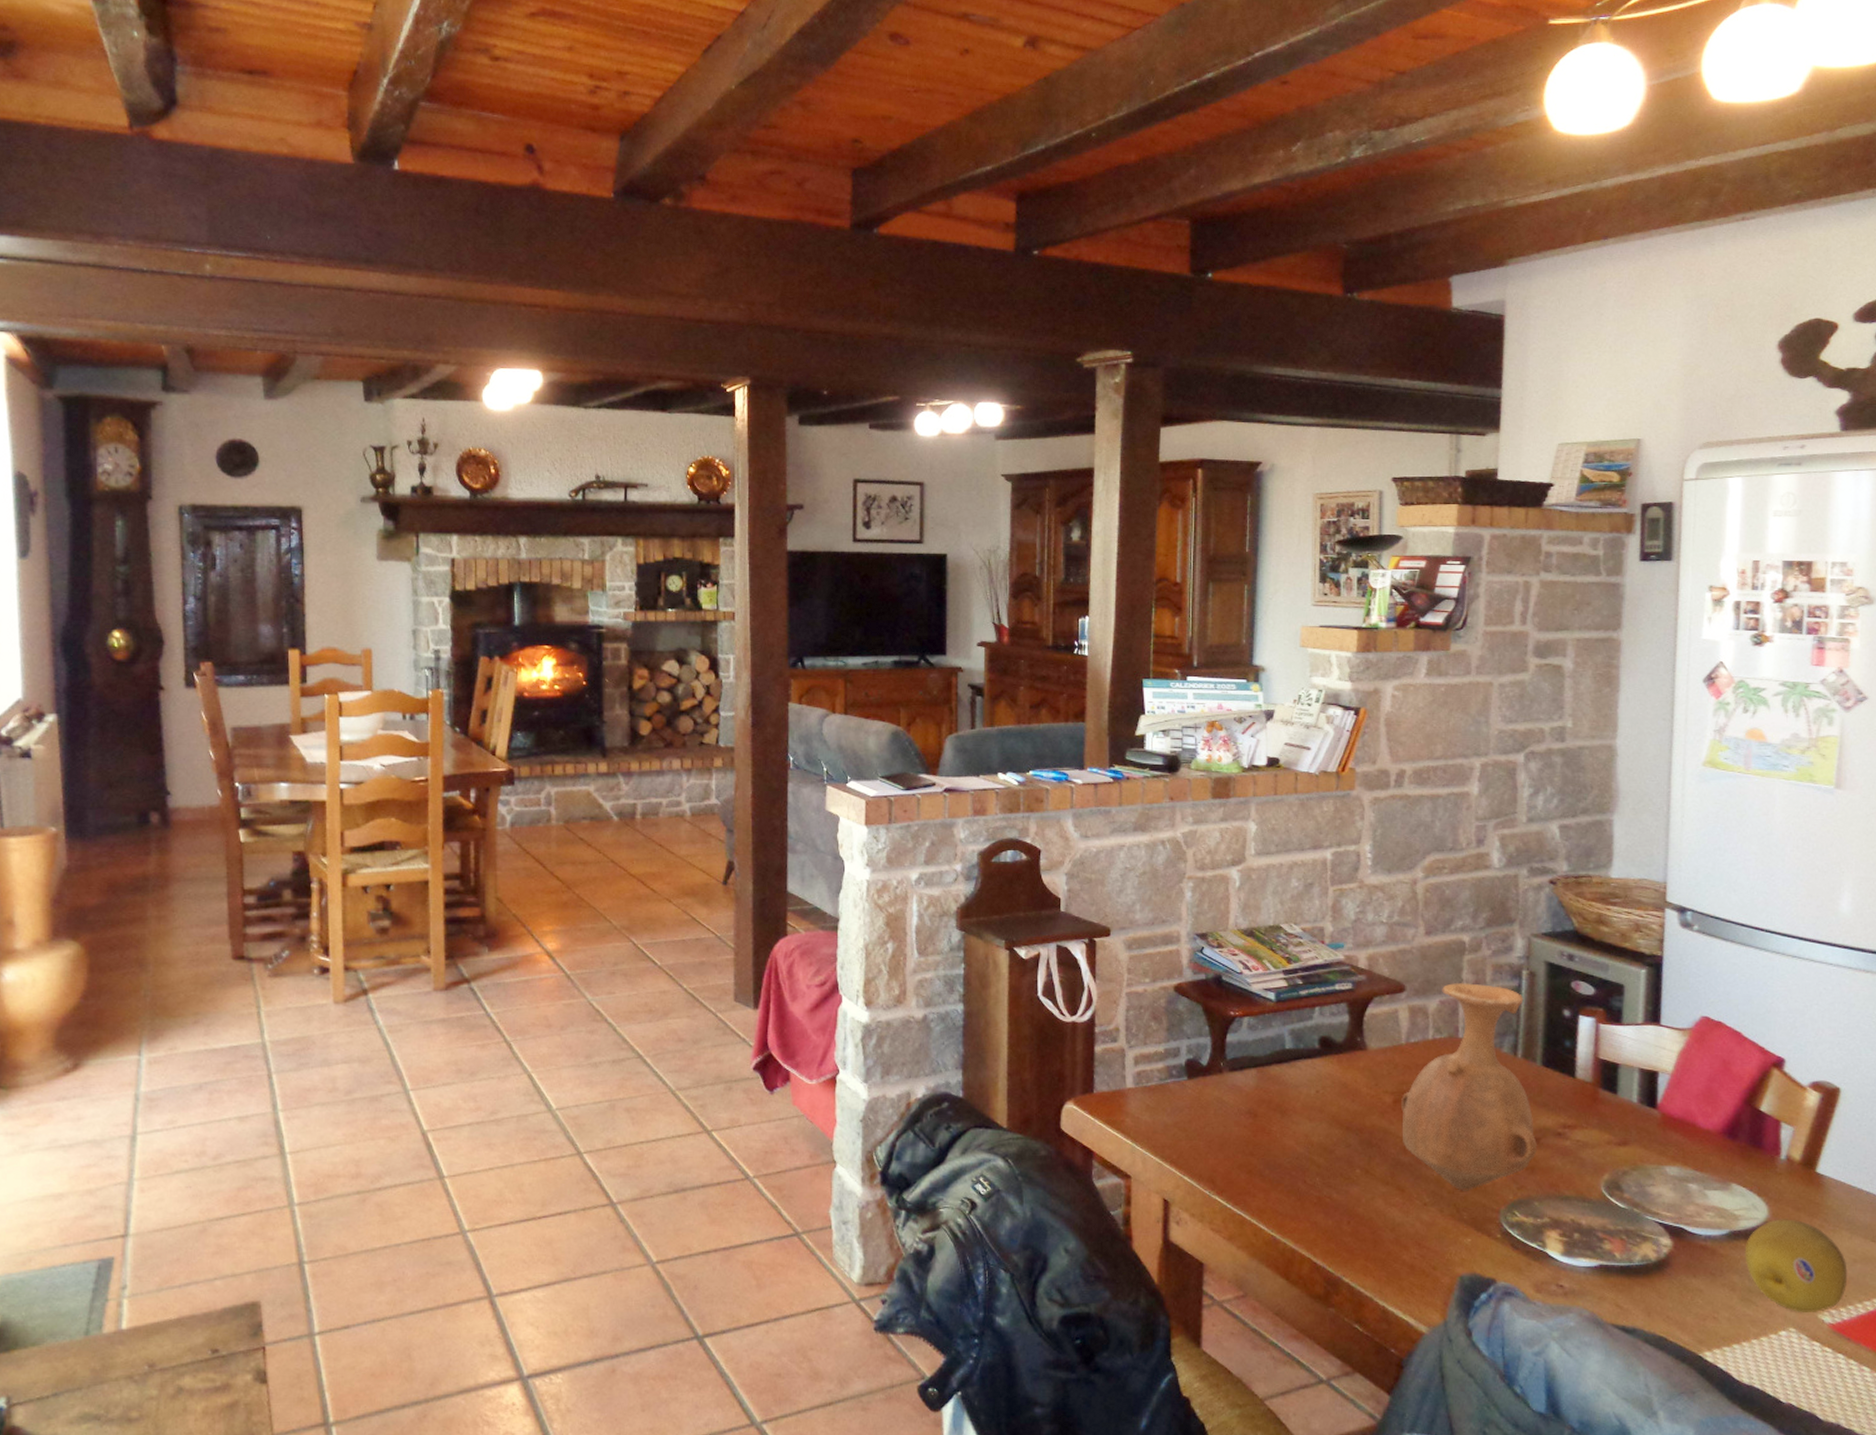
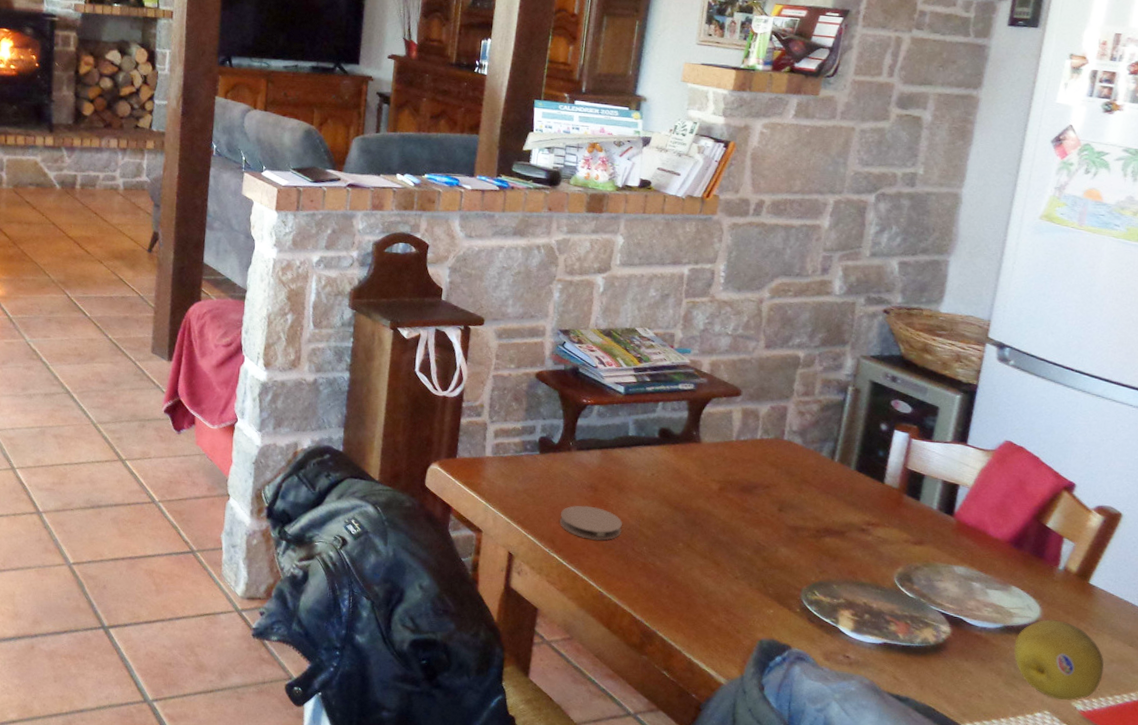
coaster: none [1217,1135,1289,1175] -> present [559,505,622,541]
vase: present [1401,982,1538,1191] -> none [723,392,847,570]

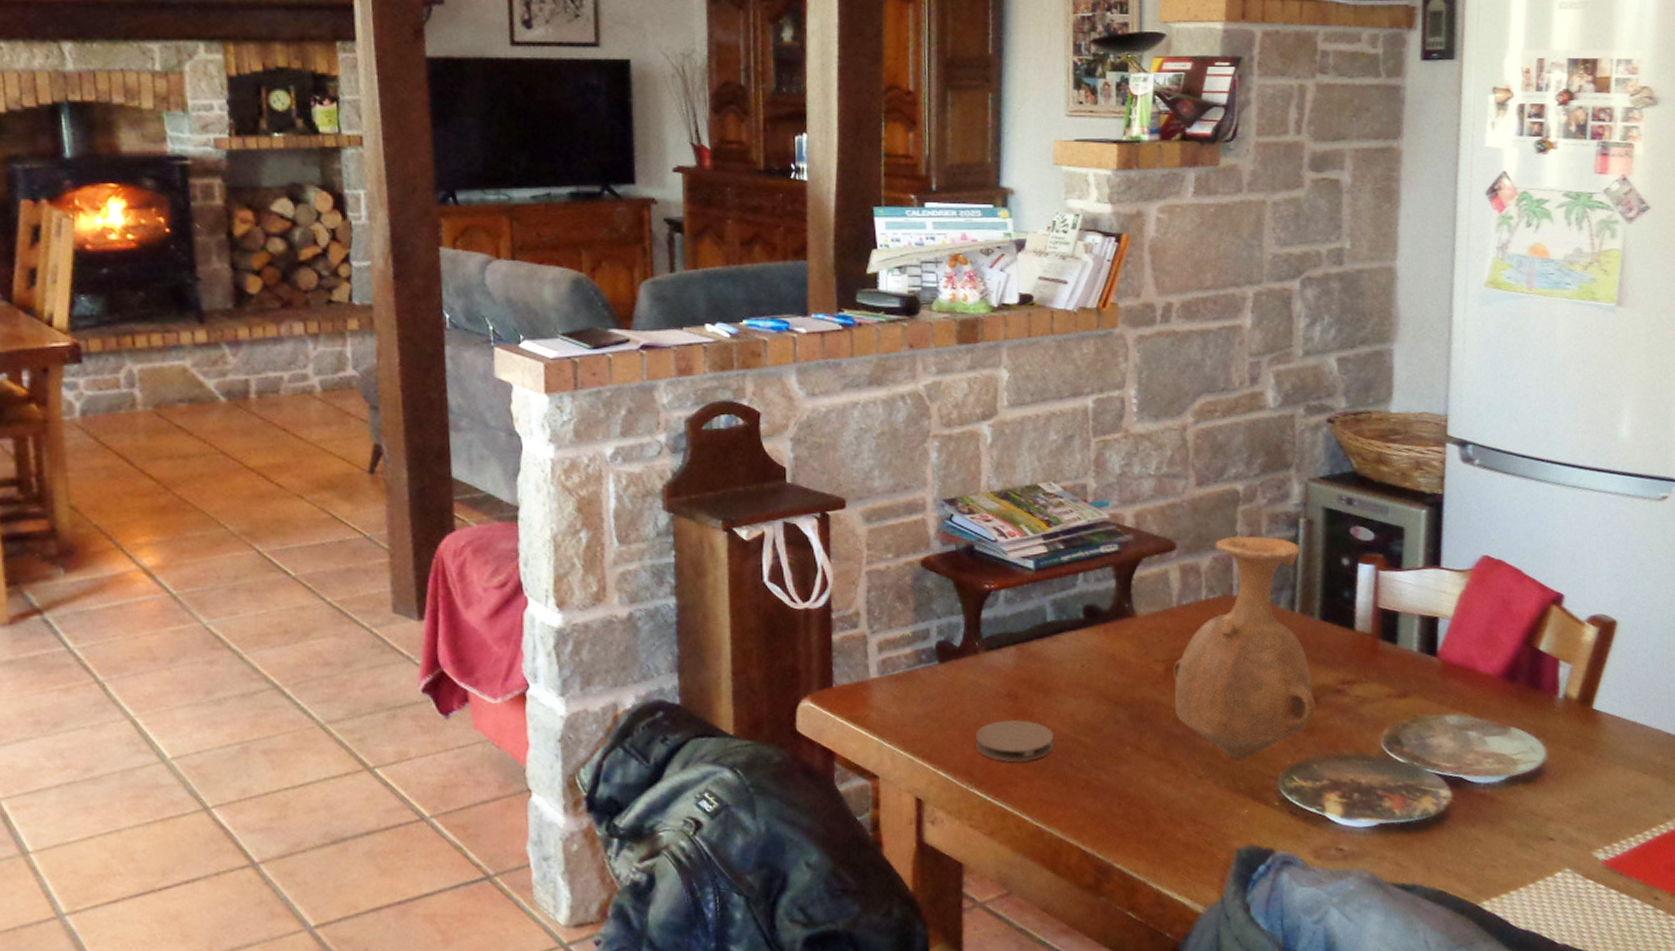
vase: none [723,392,847,570] -> present [1173,535,1317,760]
fruit: present [1013,619,1104,700] -> none [1523,758,1621,852]

